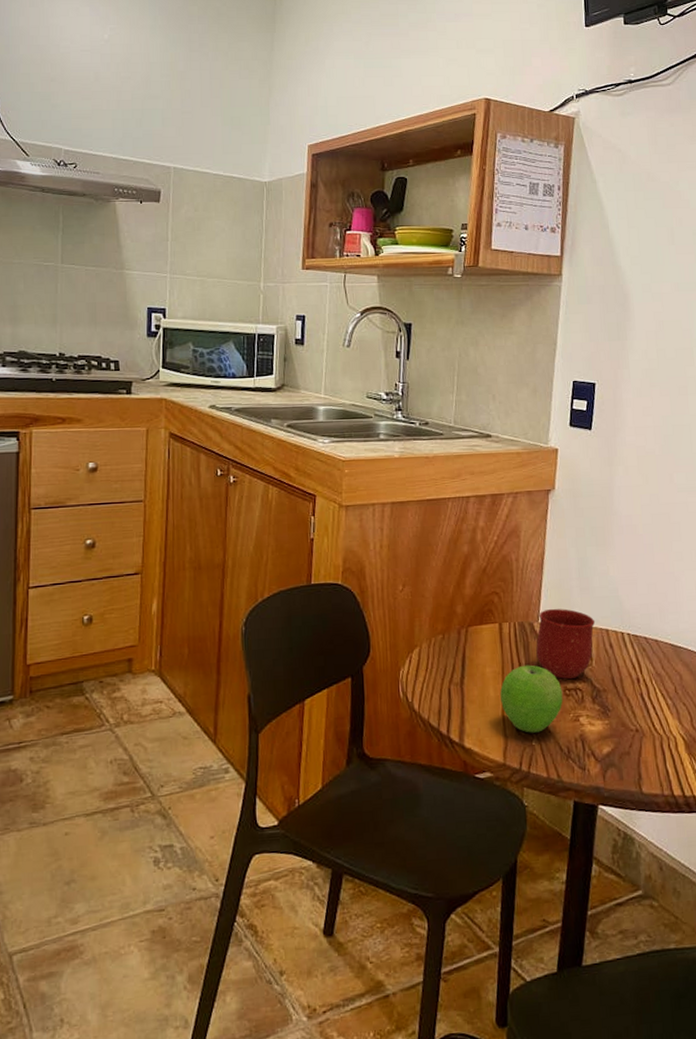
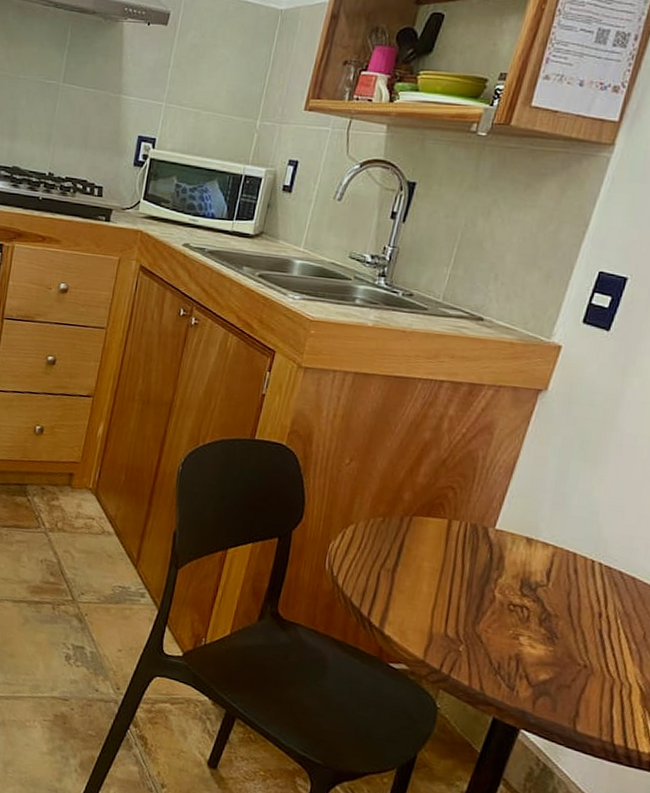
fruit: present [500,665,563,733] -> none [433,568,507,640]
mug: present [536,609,596,679] -> none [484,517,563,596]

